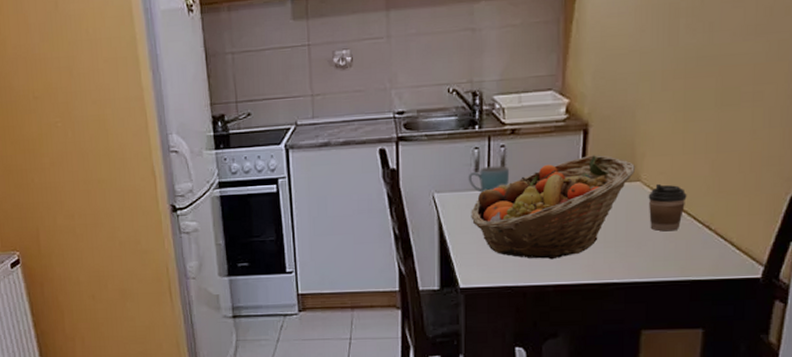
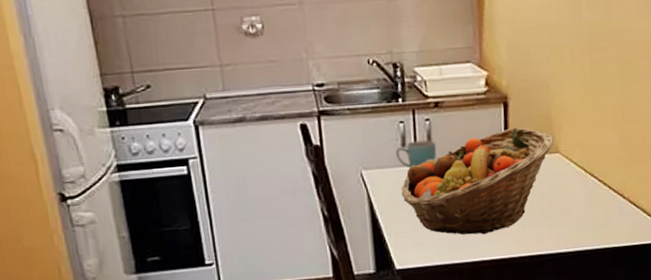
coffee cup: present [648,183,687,232] -> none [567,154,601,202]

